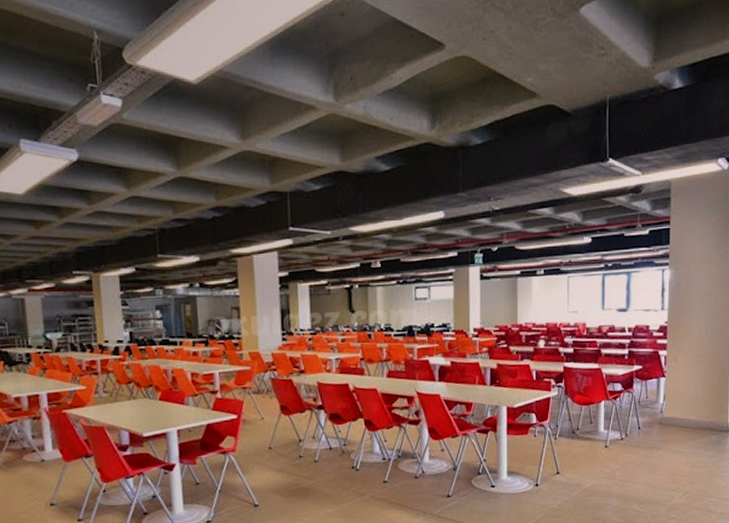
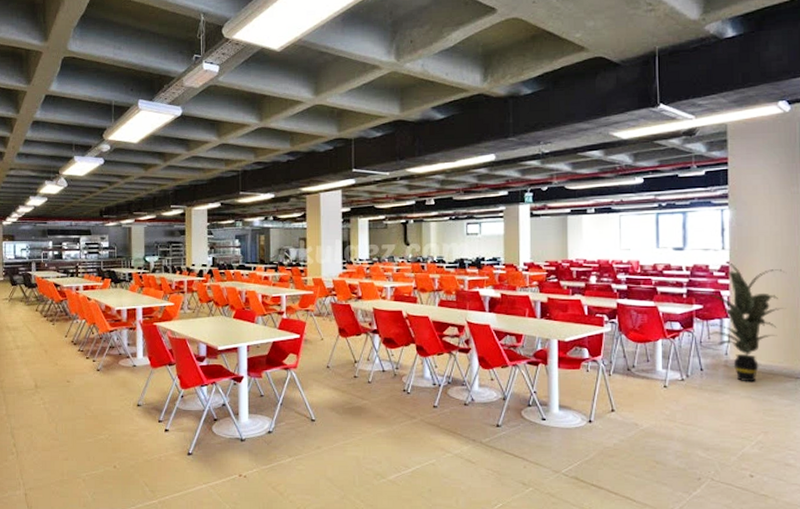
indoor plant: none [635,322,715,438] -> present [694,262,786,382]

